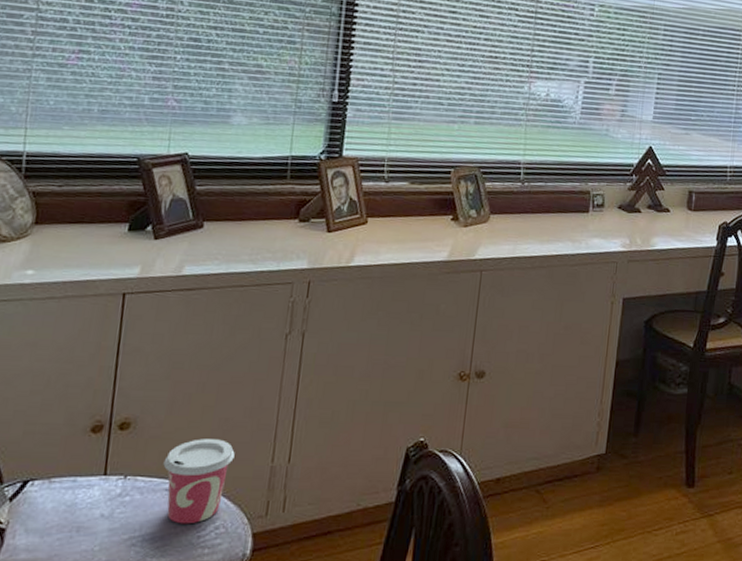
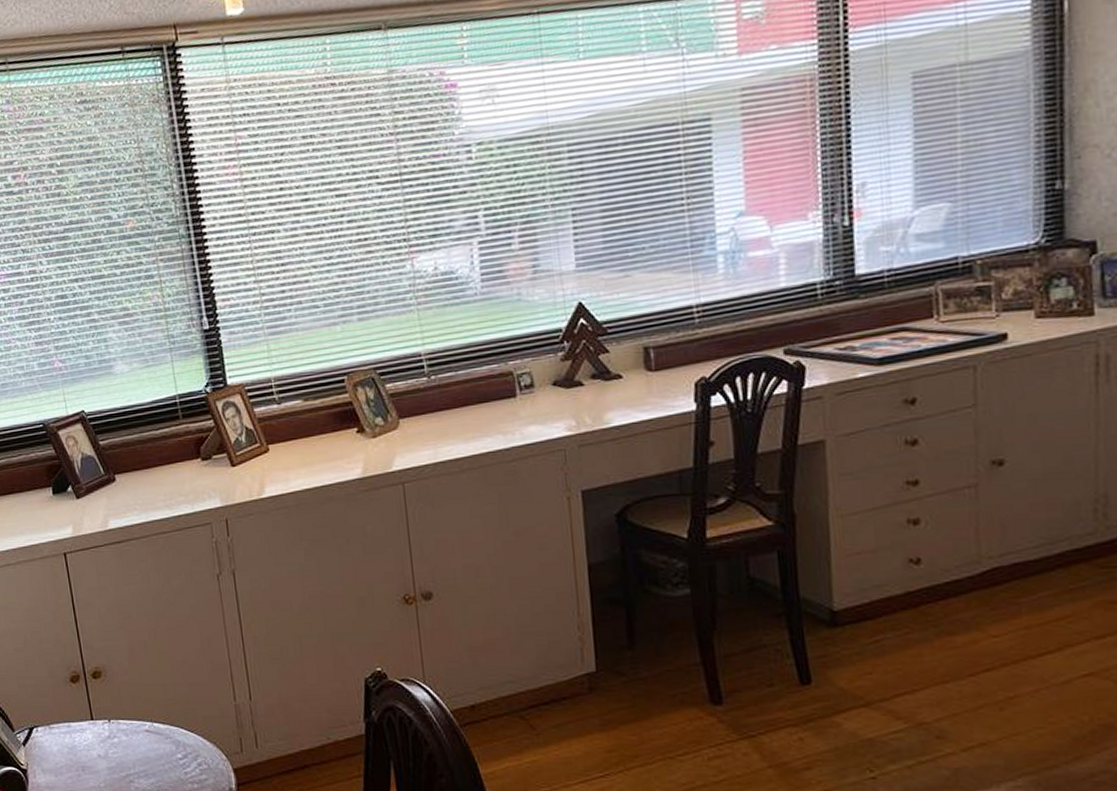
cup: present [163,439,235,524] -> none [137,682,199,762]

